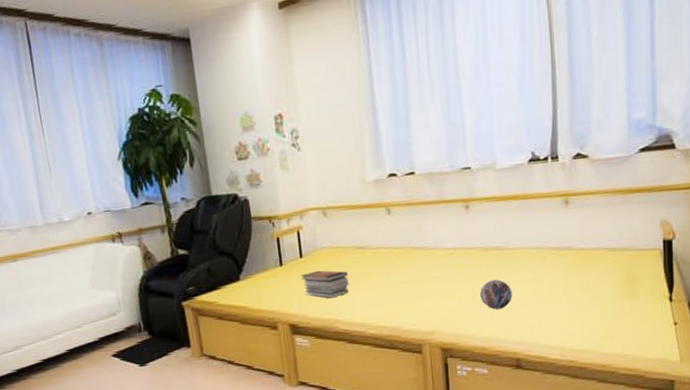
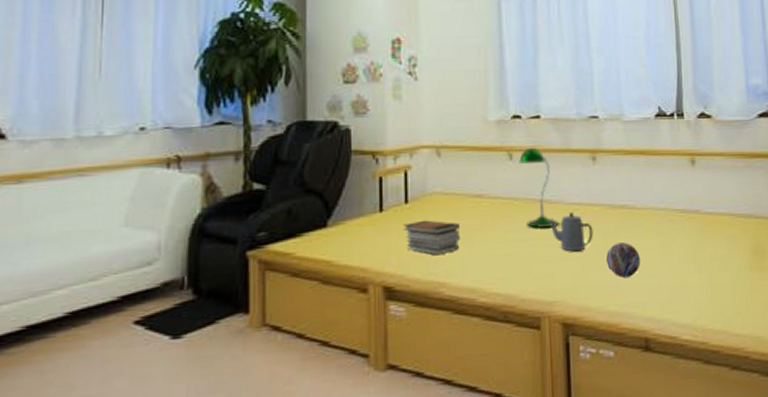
desk lamp: none [396,201,435,272] -> present [519,147,559,228]
teapot: none [426,255,468,290] -> present [549,211,594,252]

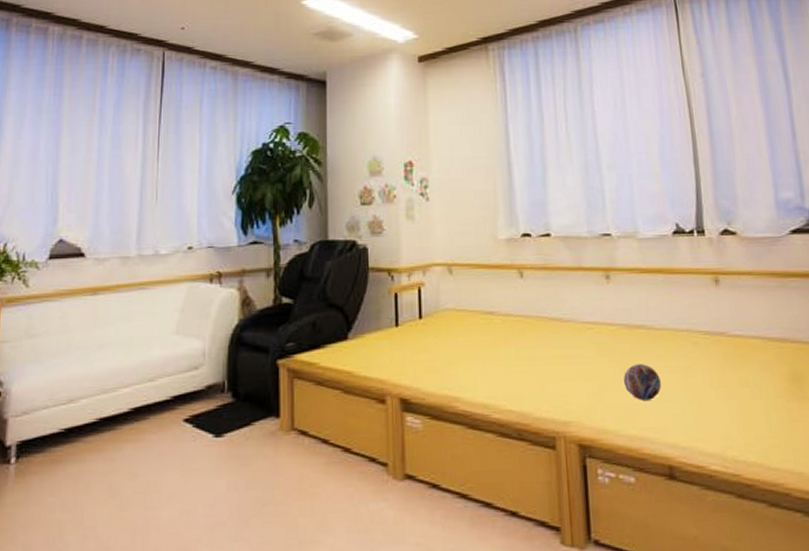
book stack: present [403,220,460,256] -> none [417,335,473,370]
desk lamp: present [519,147,559,228] -> none [530,265,572,346]
teapot: present [549,211,594,252] -> none [562,330,609,372]

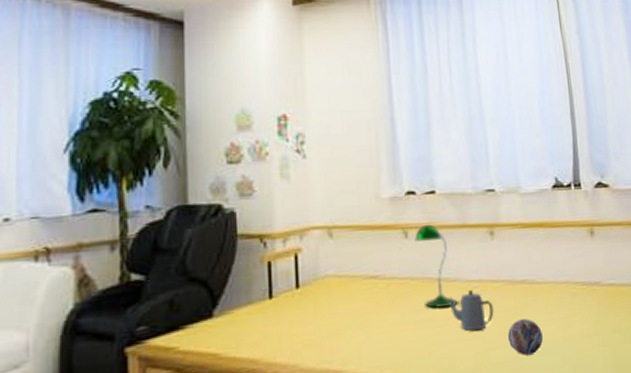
desk lamp: none [530,265,572,346] -> present [415,224,458,308]
teapot: none [562,330,609,372] -> present [448,289,494,331]

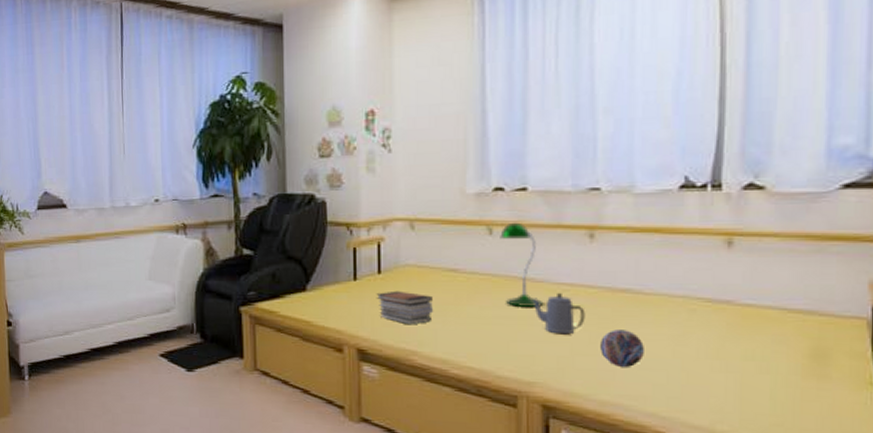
book stack: none [294,305,355,342] -> present [376,290,433,325]

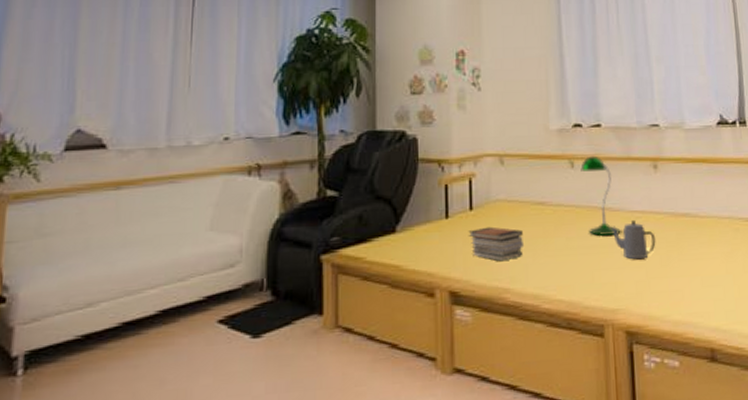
decorative orb: present [600,329,644,367] -> none [670,251,705,286]

